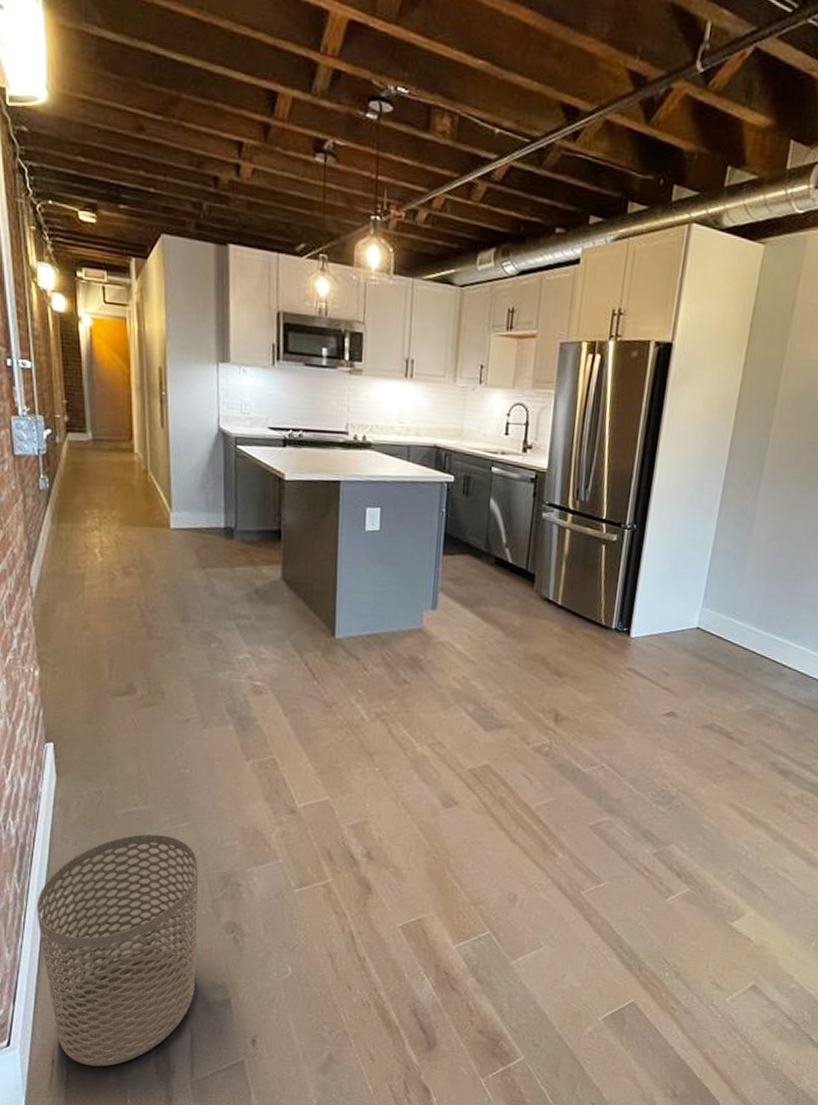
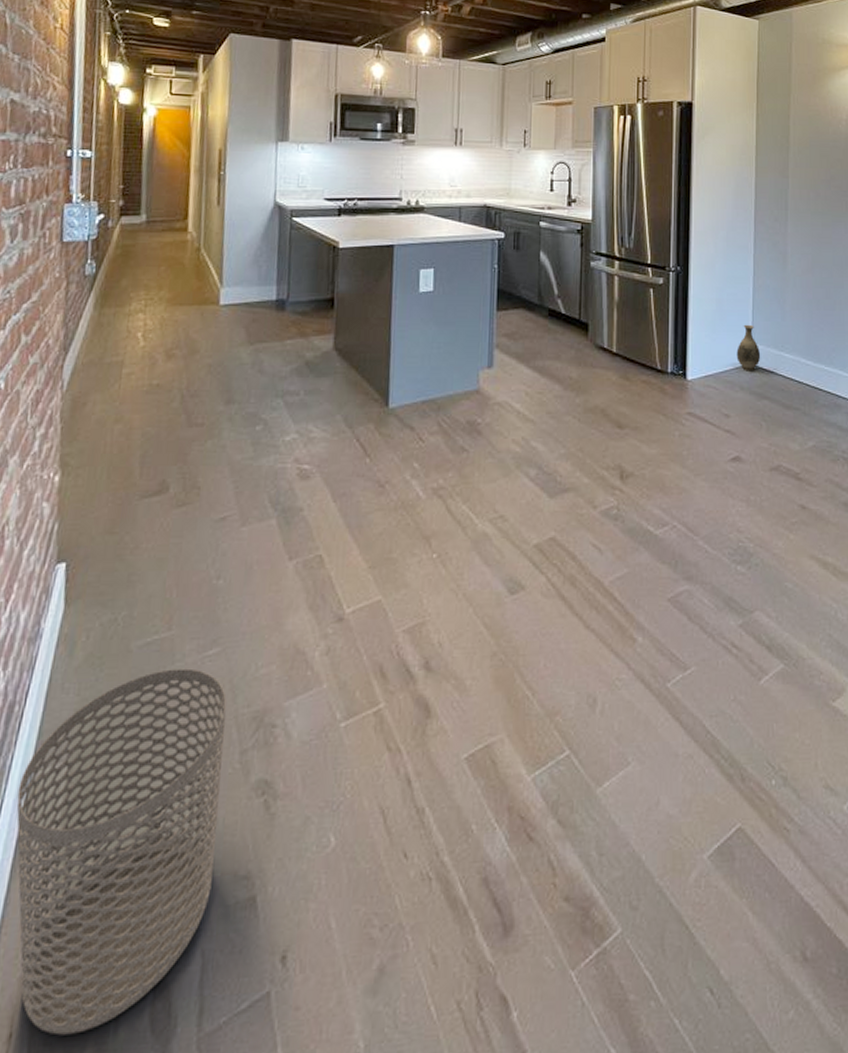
vase: none [684,588,710,635] -> present [736,324,761,371]

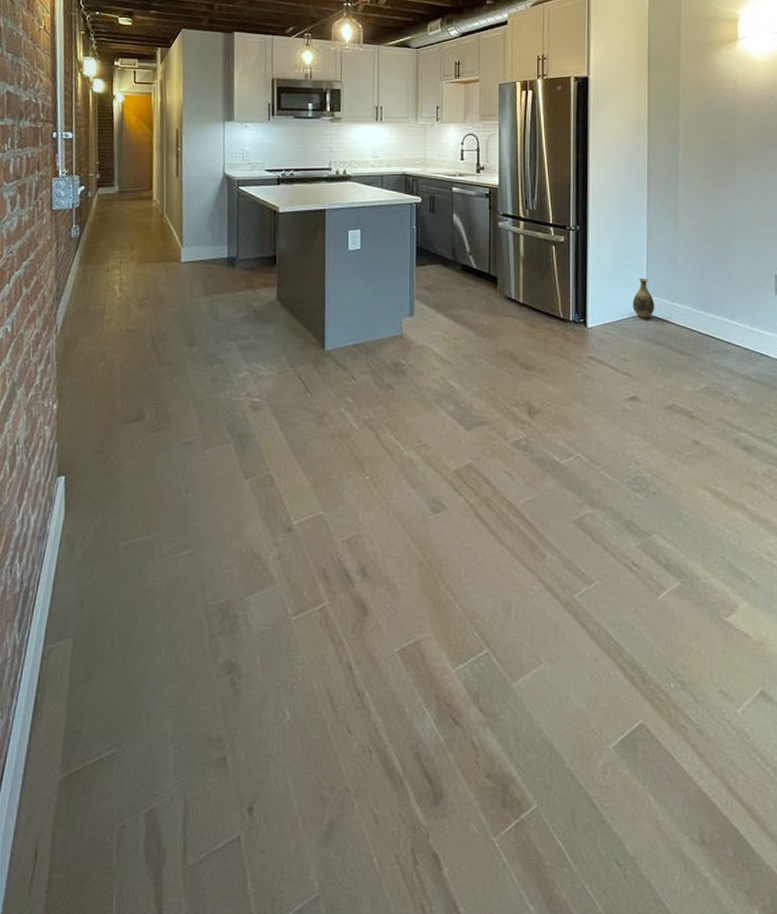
waste bin: present [16,668,227,1036] -> none [33,566,198,858]

